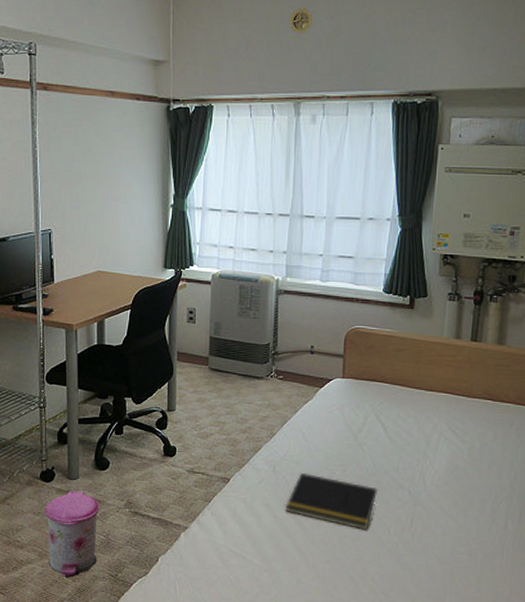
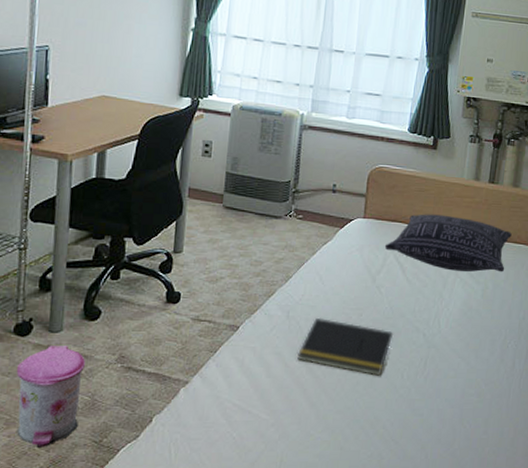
pillow: none [364,373,498,432] -> present [384,214,512,272]

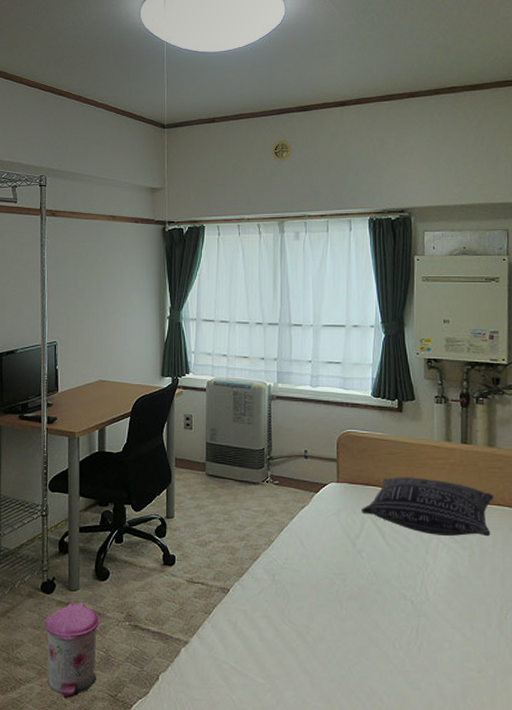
notepad: present [297,317,394,376] -> none [287,581,380,644]

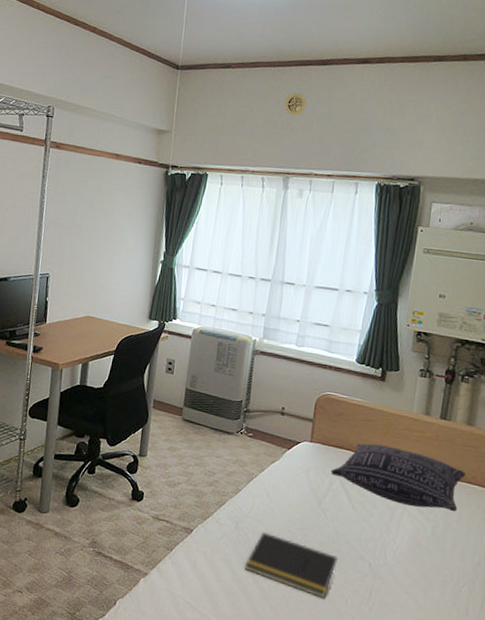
trash can: present [44,603,99,698] -> none [11,523,65,610]
notepad: none [287,581,380,644] -> present [244,532,339,598]

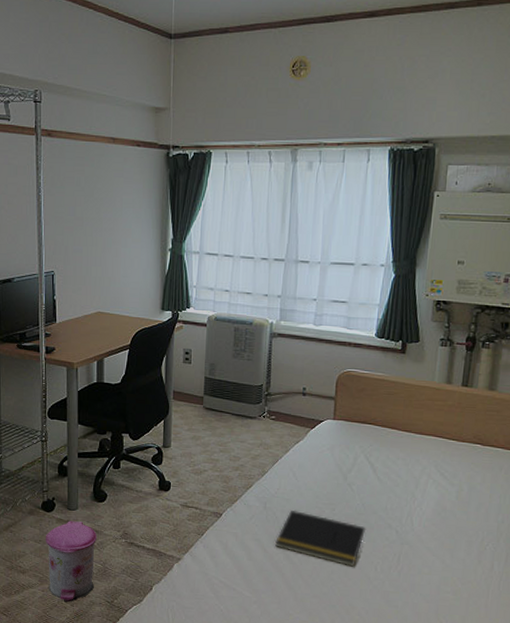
trash can: none [11,523,65,610] -> present [45,521,97,602]
pillow: present [330,443,465,512] -> none [354,416,488,475]

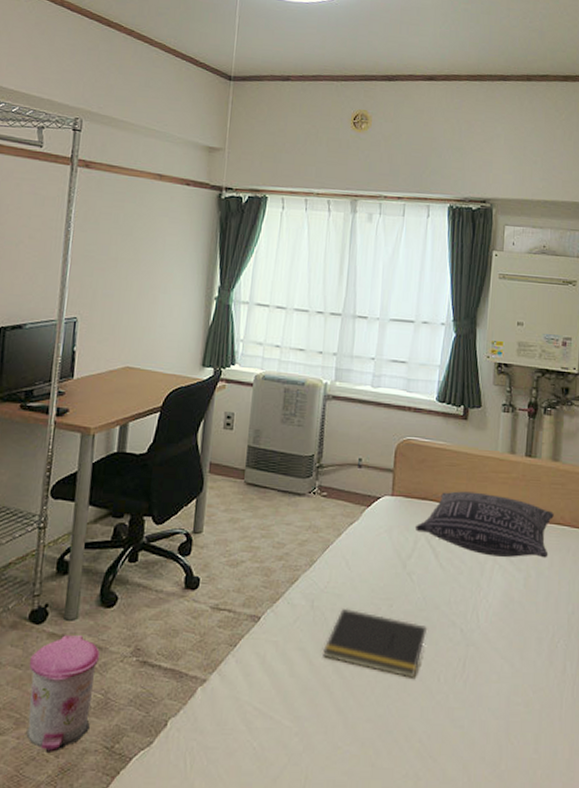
pillow: none [354,416,488,475] -> present [415,491,554,558]

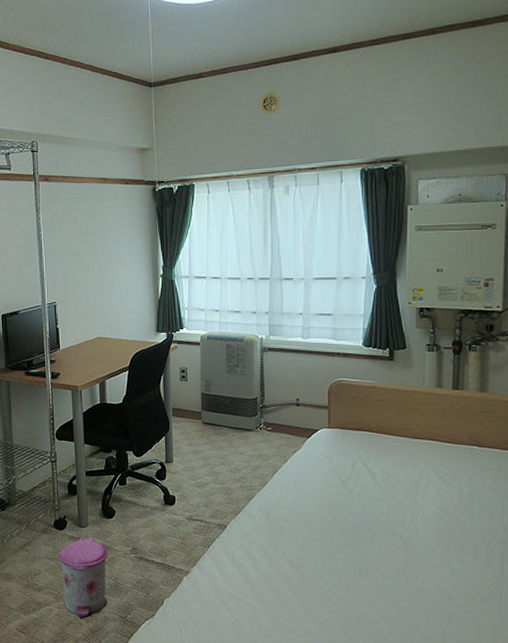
notepad: present [323,608,428,678] -> none [281,519,370,574]
pillow: present [415,491,554,558] -> none [351,422,484,477]

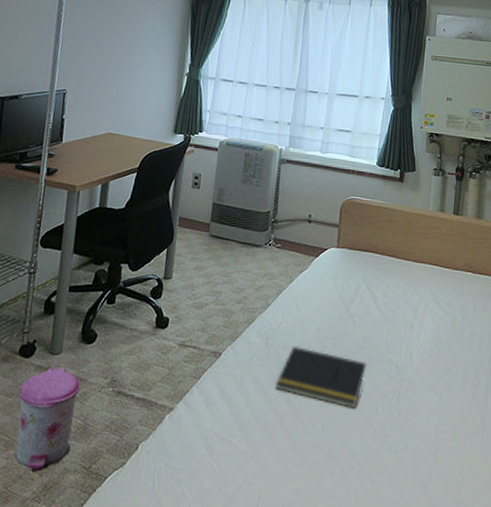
notepad: none [281,519,370,574] -> present [275,346,368,408]

